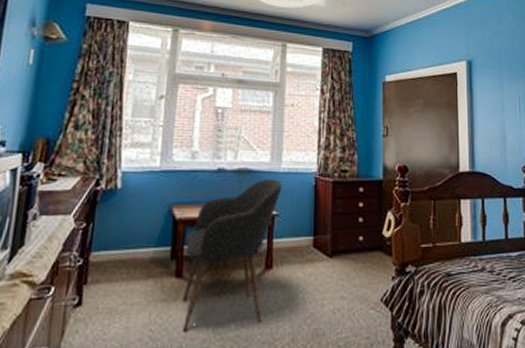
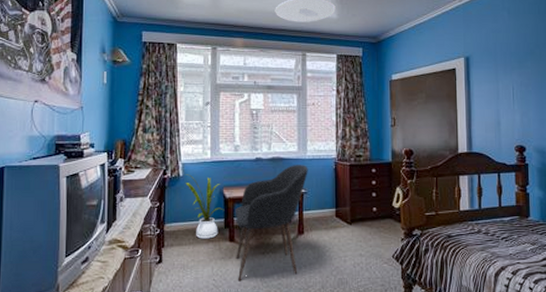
house plant: none [124,186,171,273] -> present [185,174,223,239]

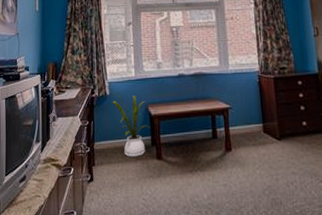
armchair: present [235,165,308,282] -> none [160,79,232,201]

